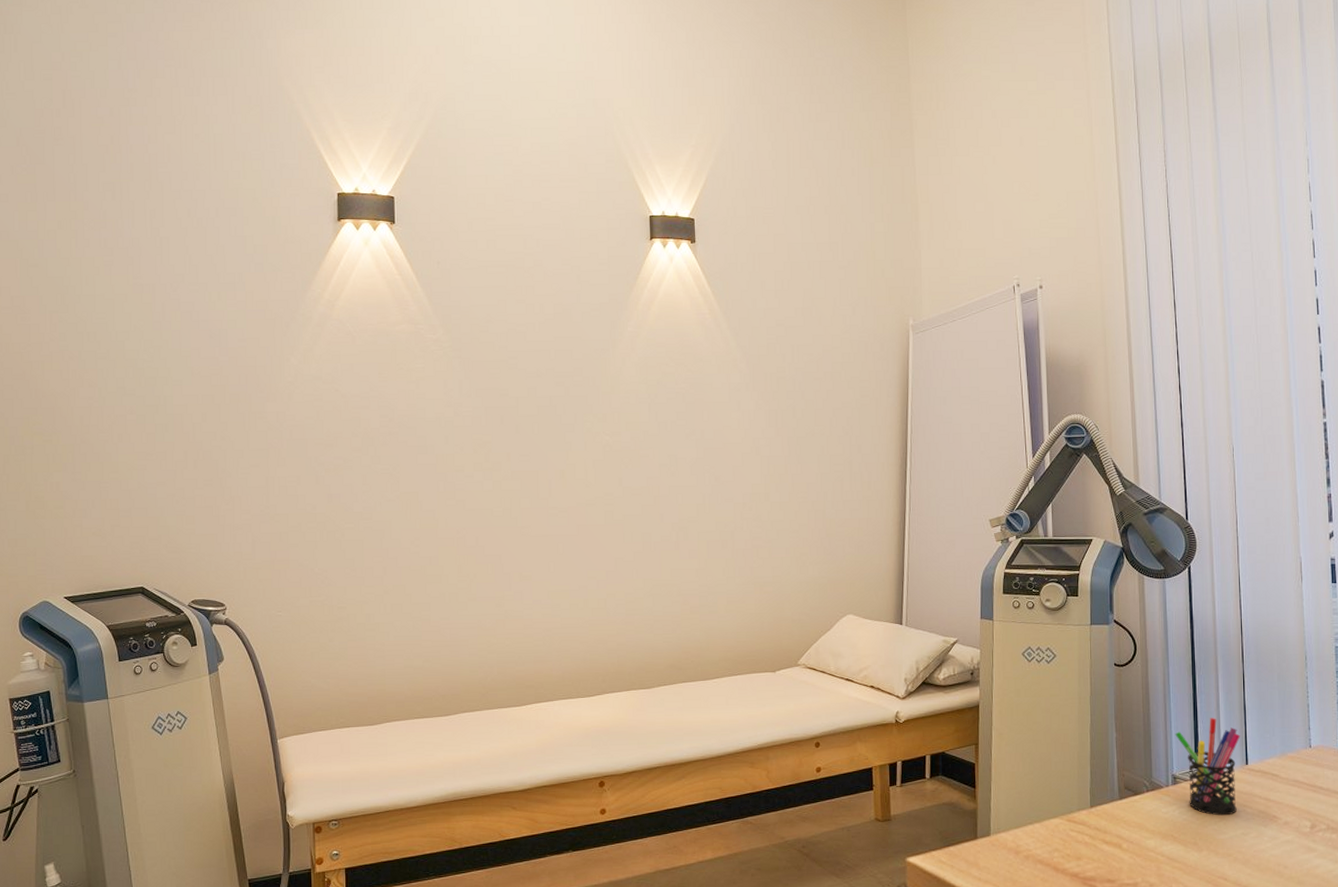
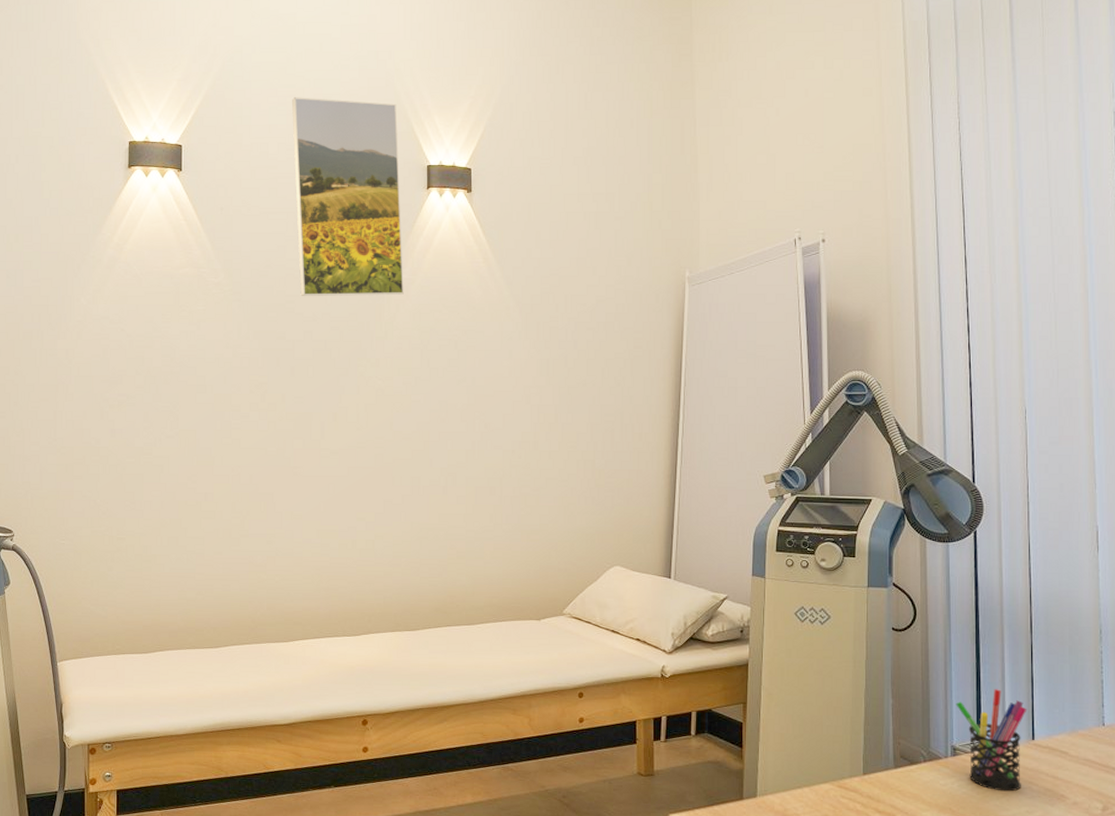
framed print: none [509,146,629,351] -> present [292,97,404,296]

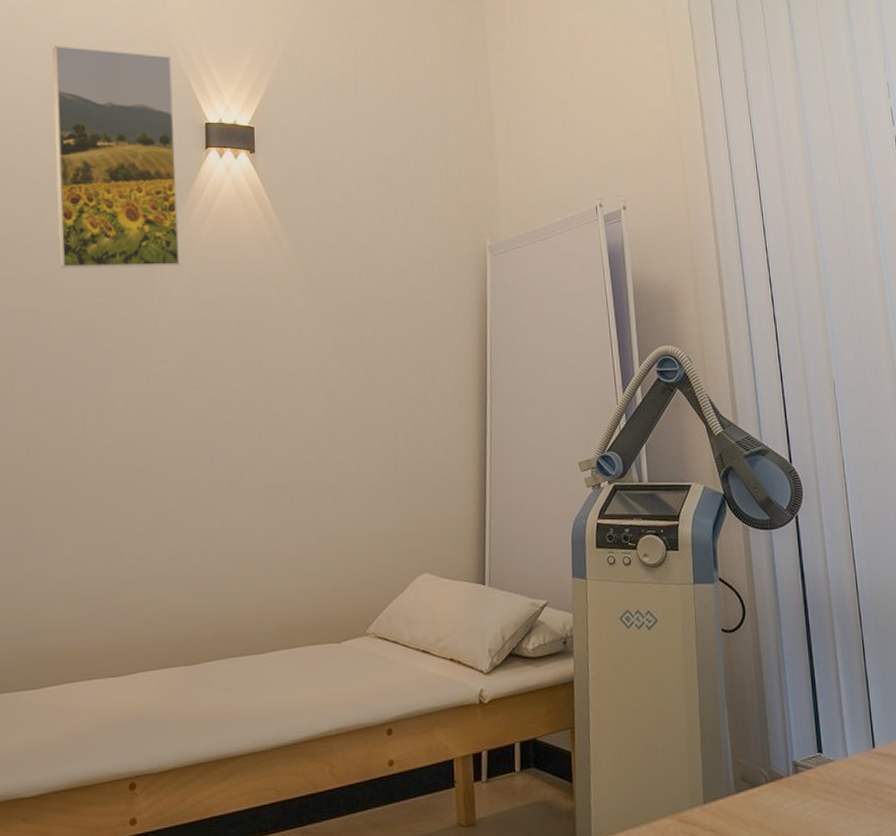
pen holder: present [956,689,1027,792] -> none [793,692,867,811]

